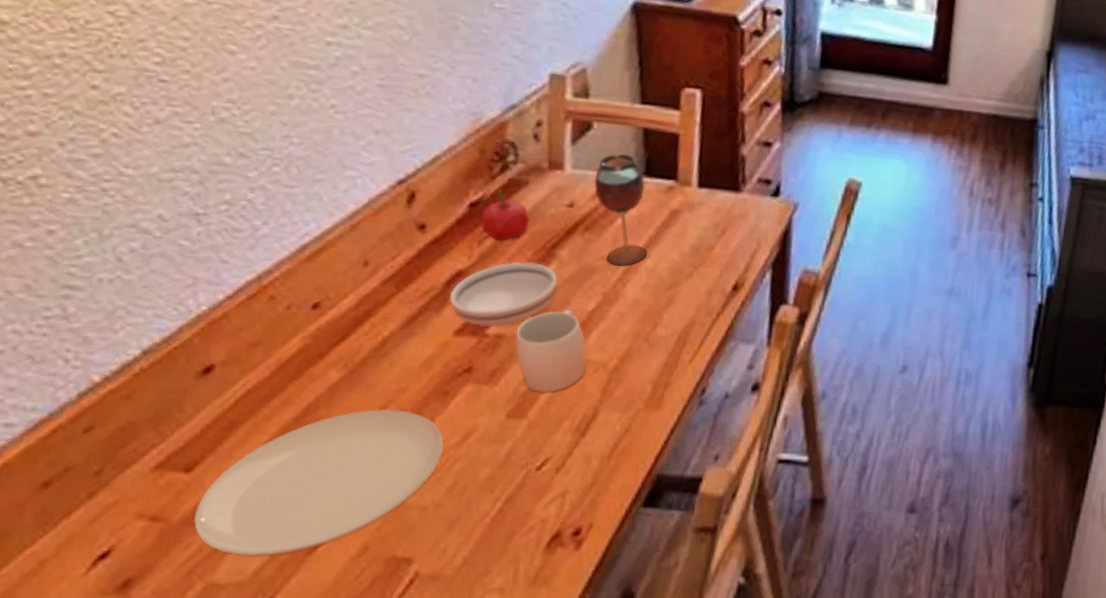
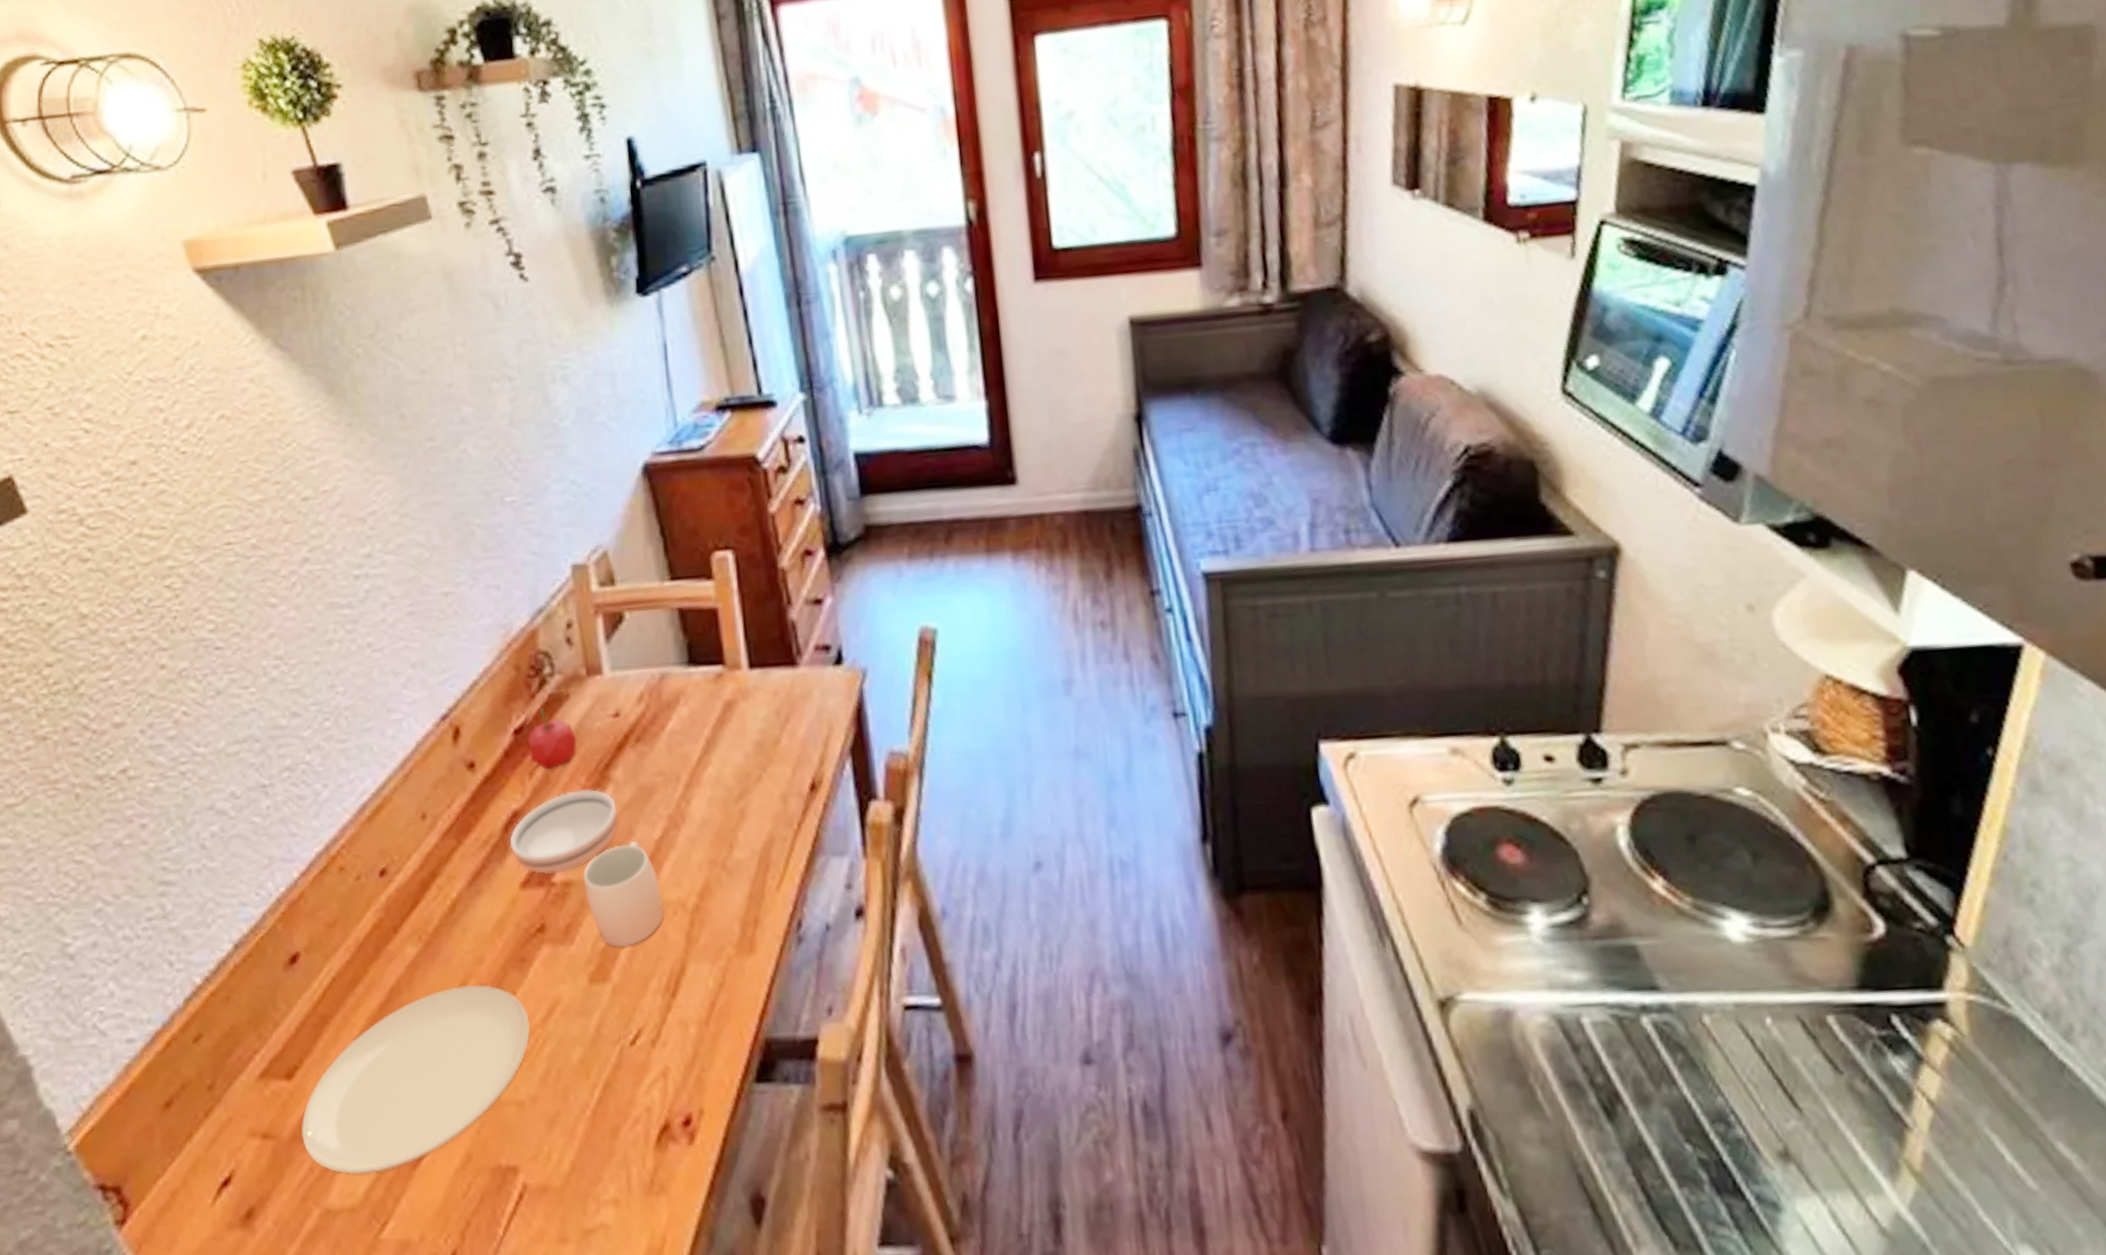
wineglass: present [593,153,647,266] -> none [635,642,707,780]

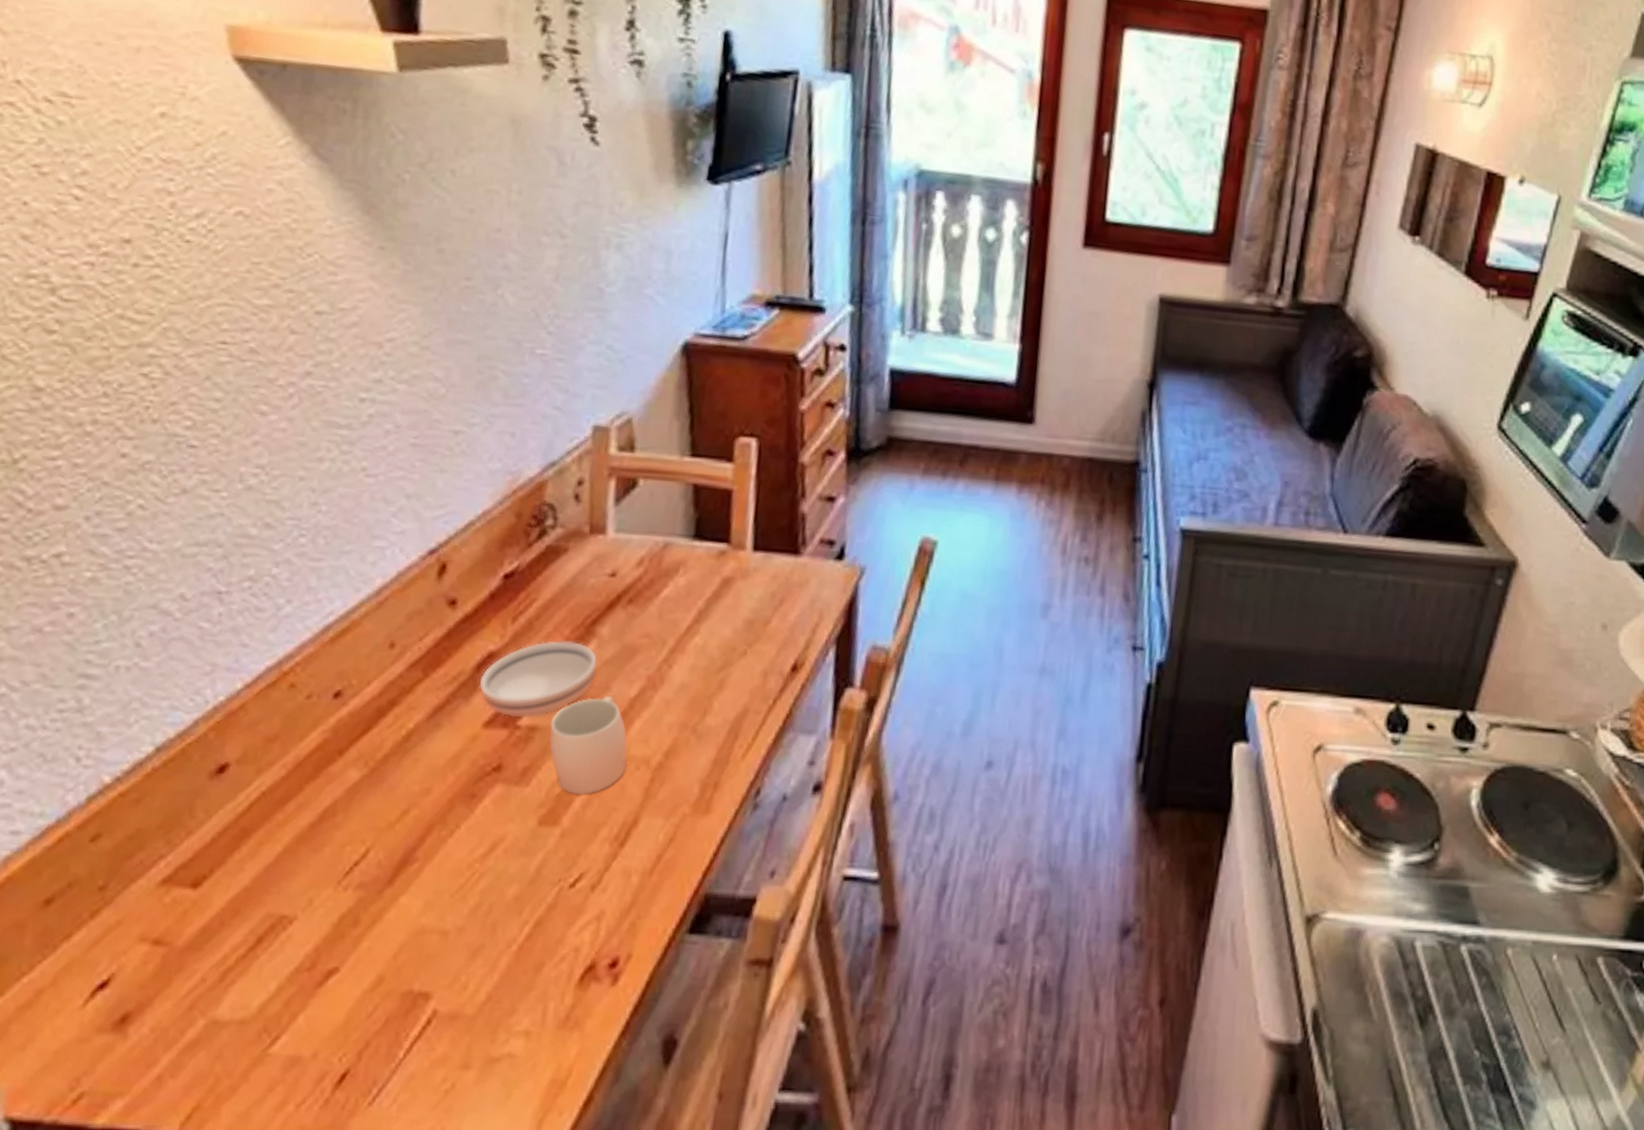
plate: present [302,984,530,1175] -> none [198,813,469,989]
fruit: present [528,708,577,769] -> none [516,558,569,617]

